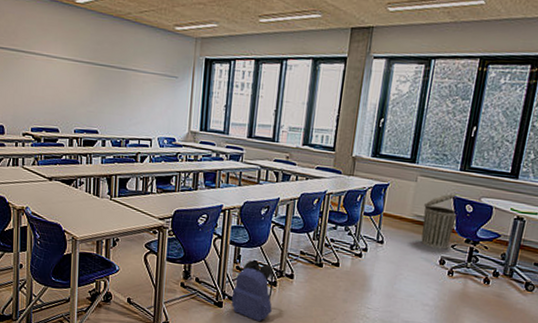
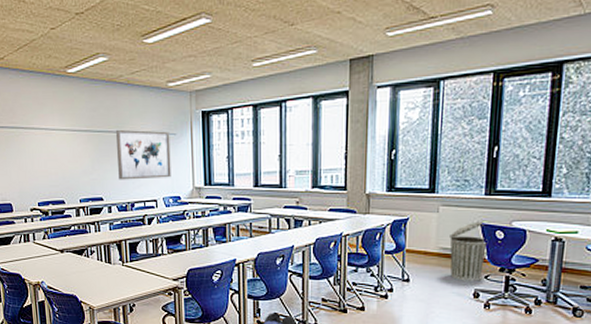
wall art: none [116,65,172,120] -> present [115,129,171,180]

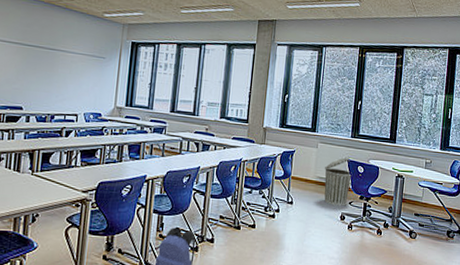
wall art: present [115,129,171,180] -> none [42,46,100,96]

